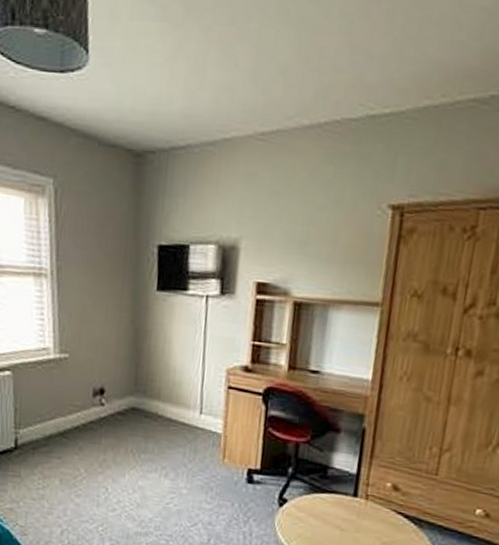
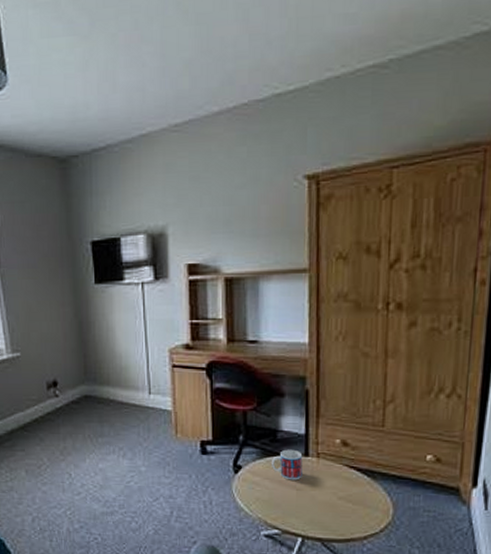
mug: none [318,487,351,521] -> present [272,449,303,480]

